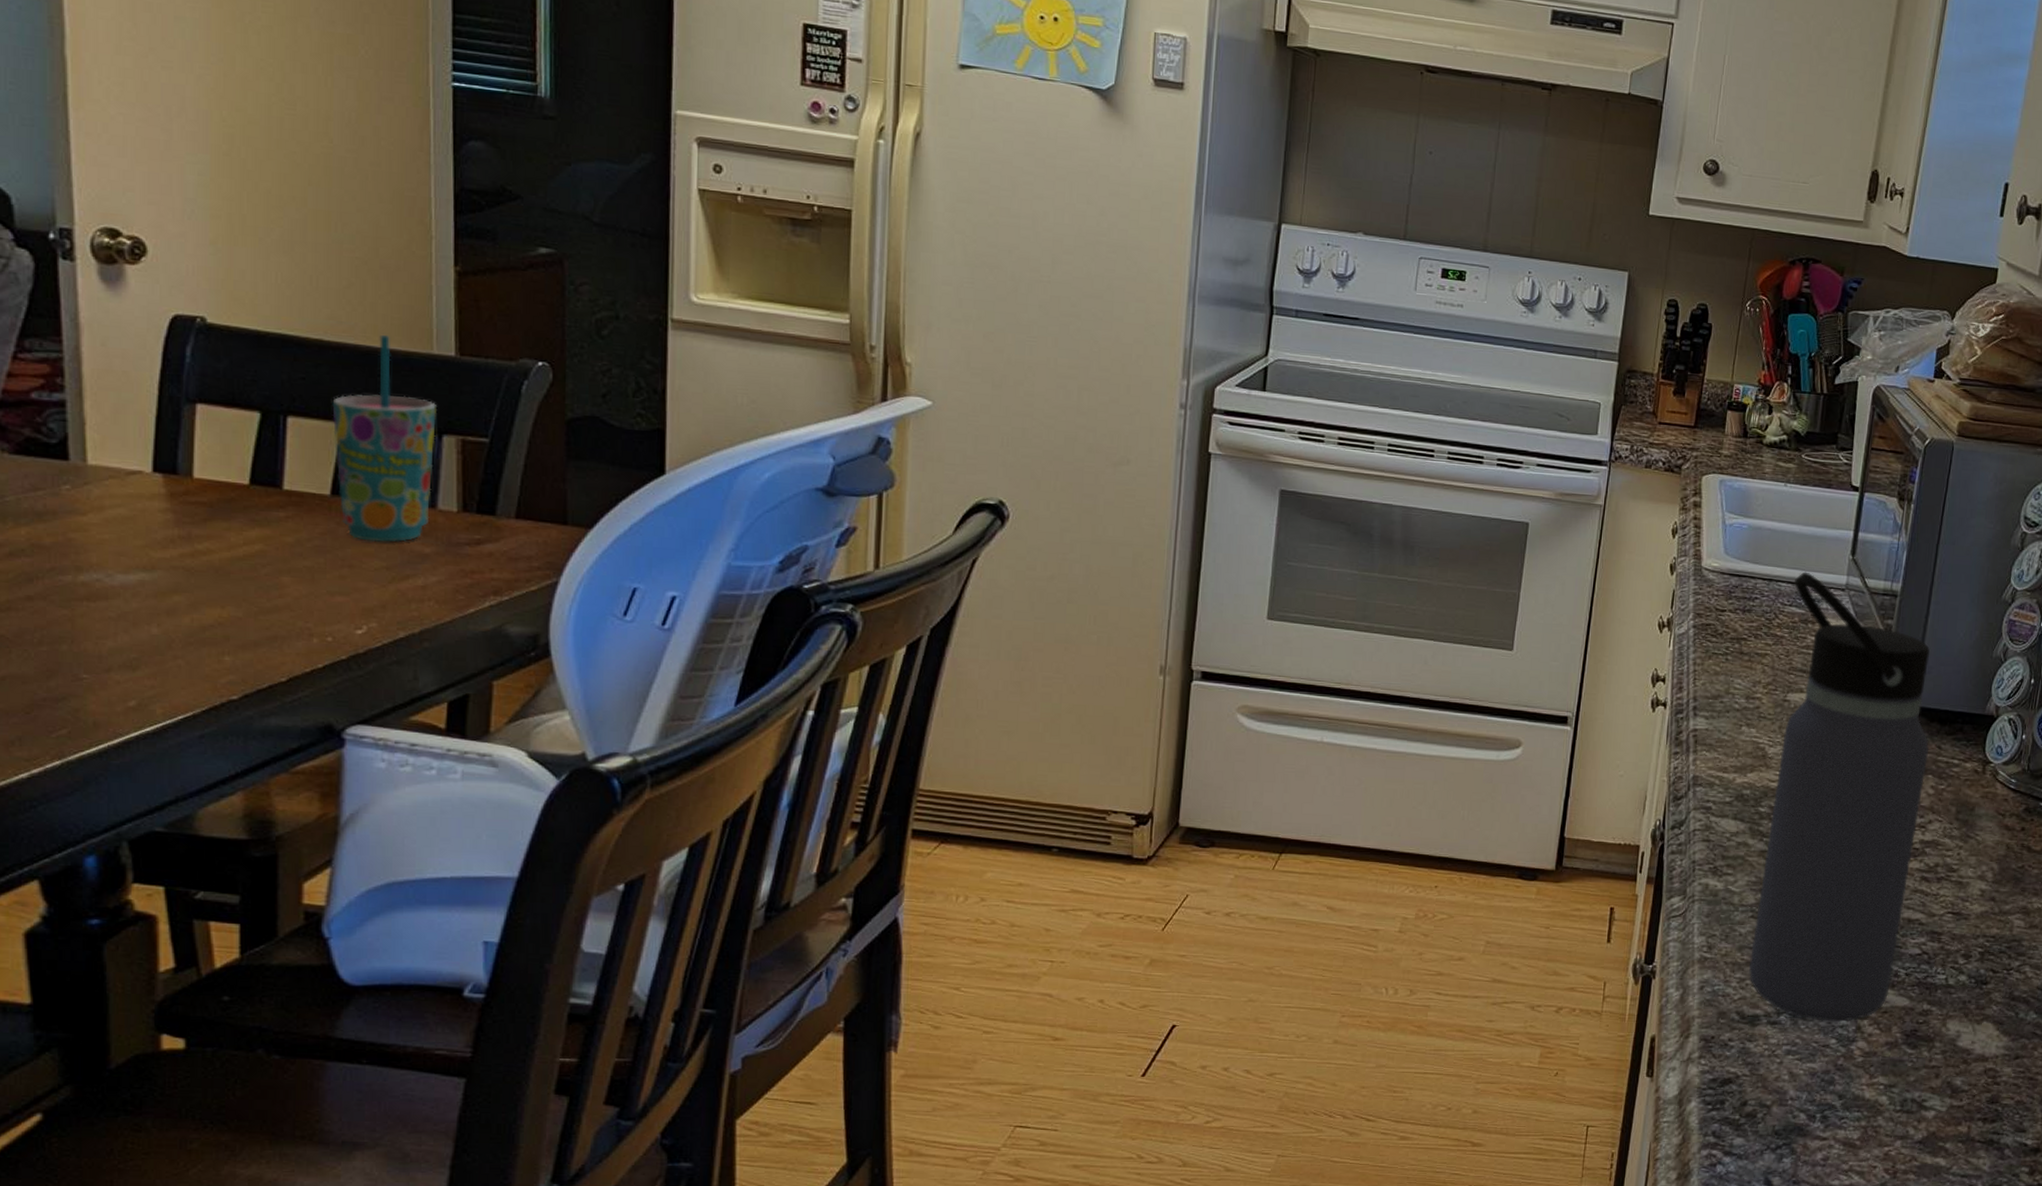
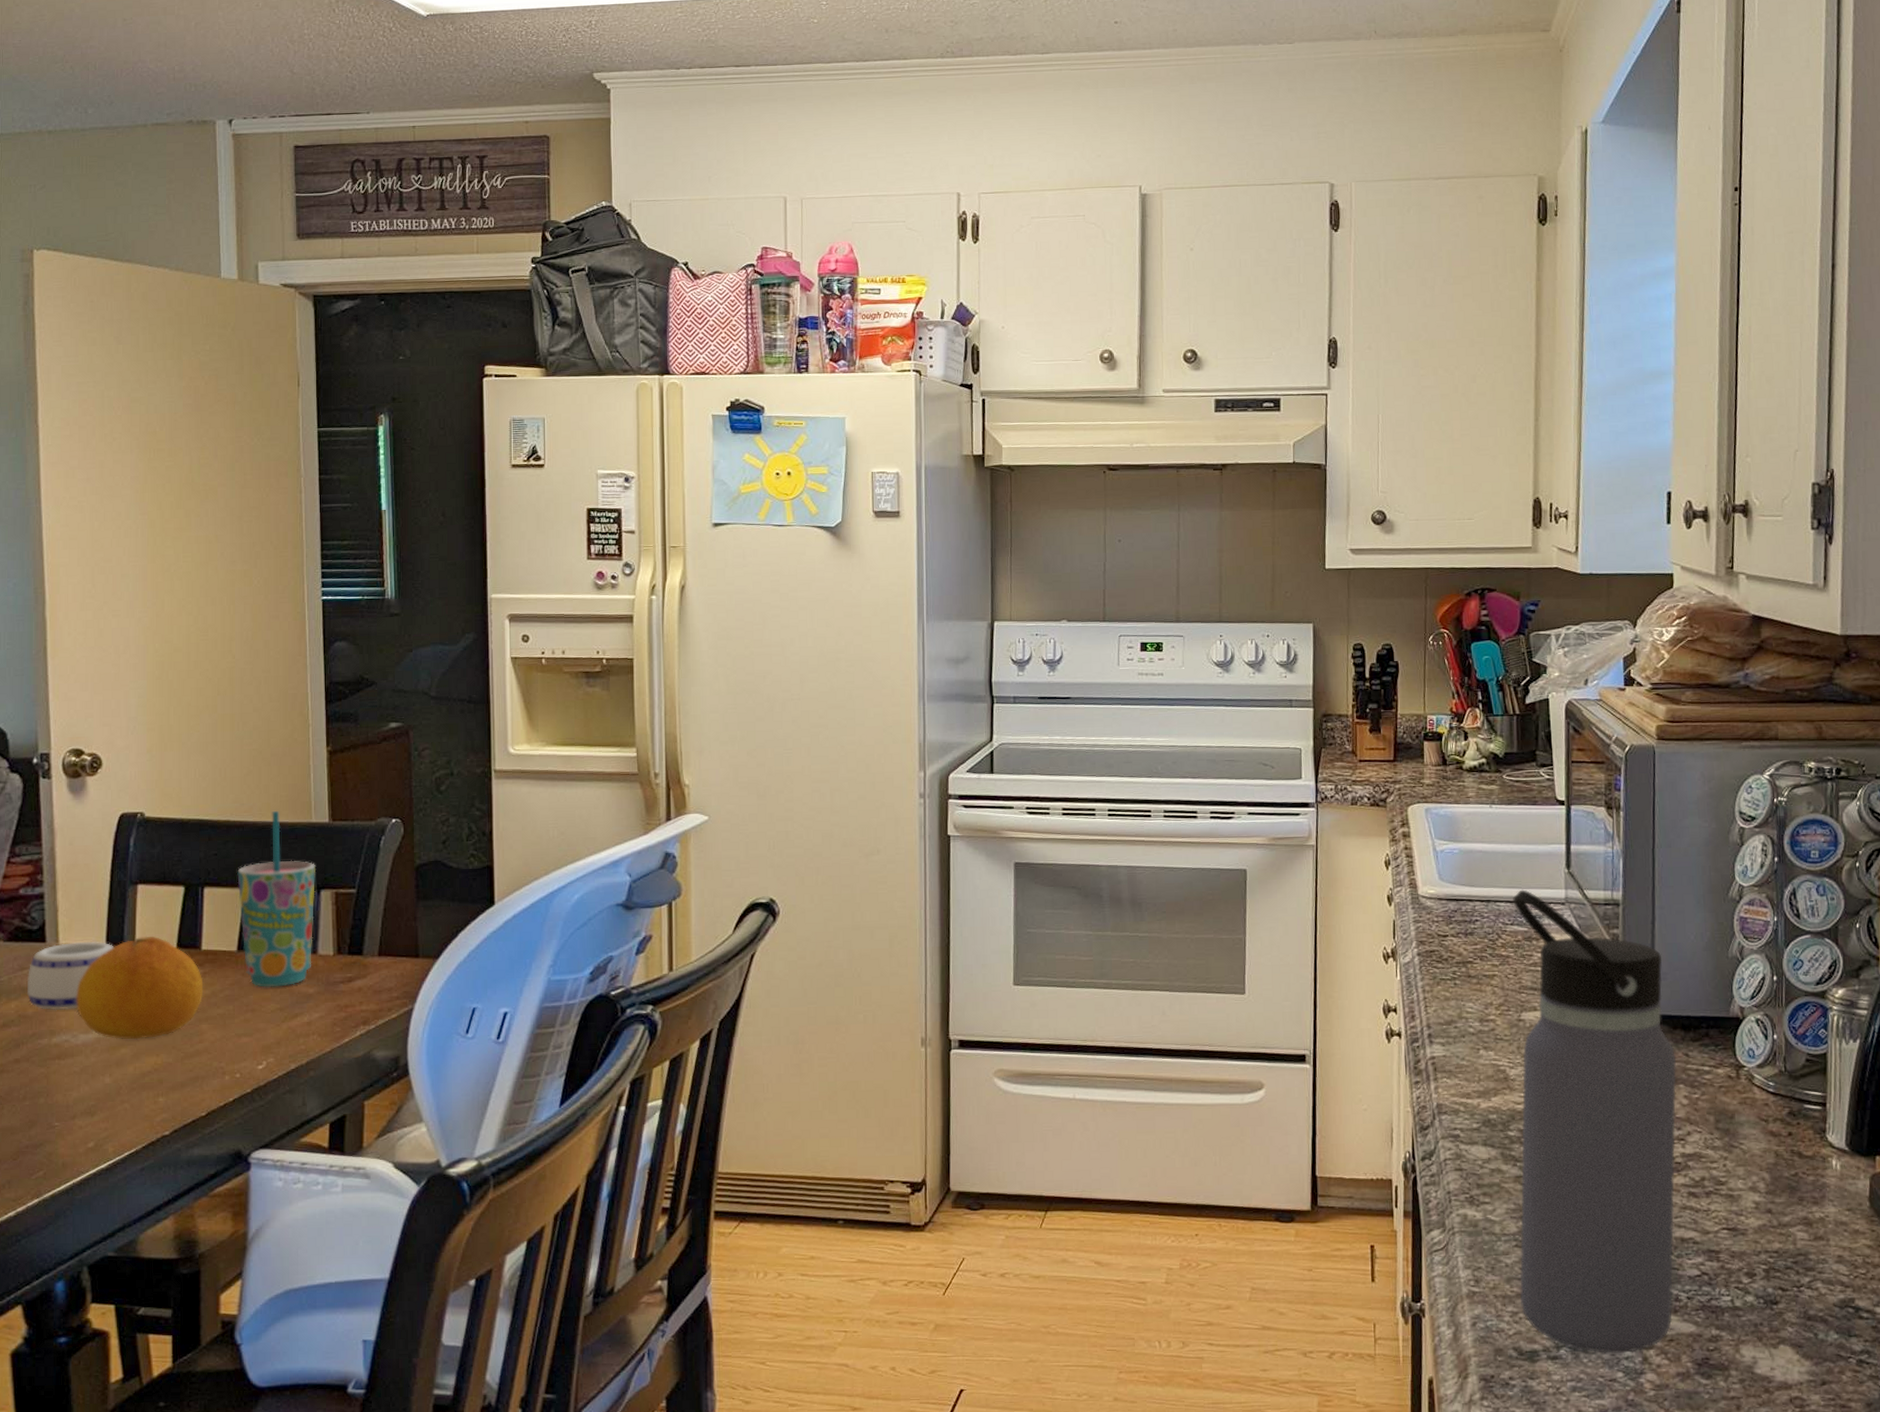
mug: none [42,464,163,544] -> present [26,941,113,1010]
fruit: none [112,466,285,587] -> present [76,936,204,1039]

